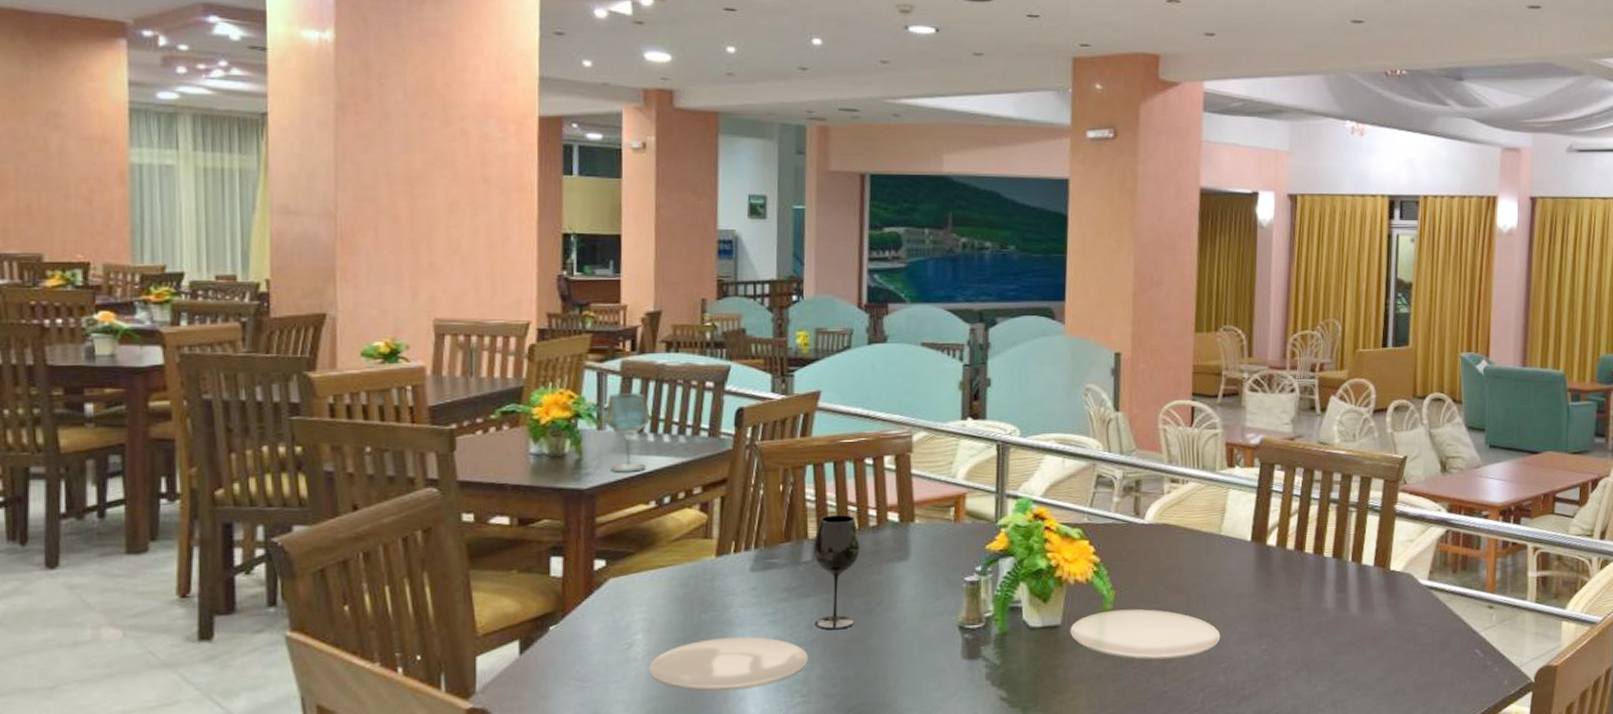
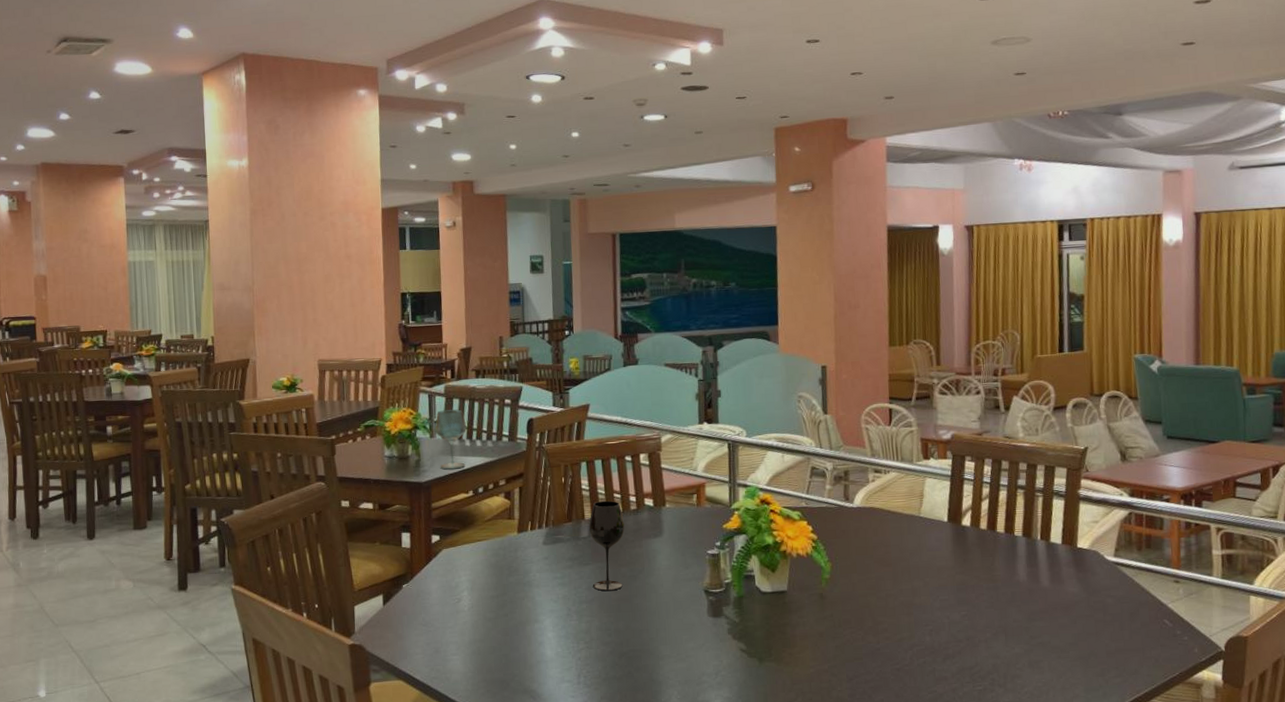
plate: present [648,636,808,692] -> none [473,595,589,637]
plate: present [1070,609,1221,660] -> none [795,578,925,622]

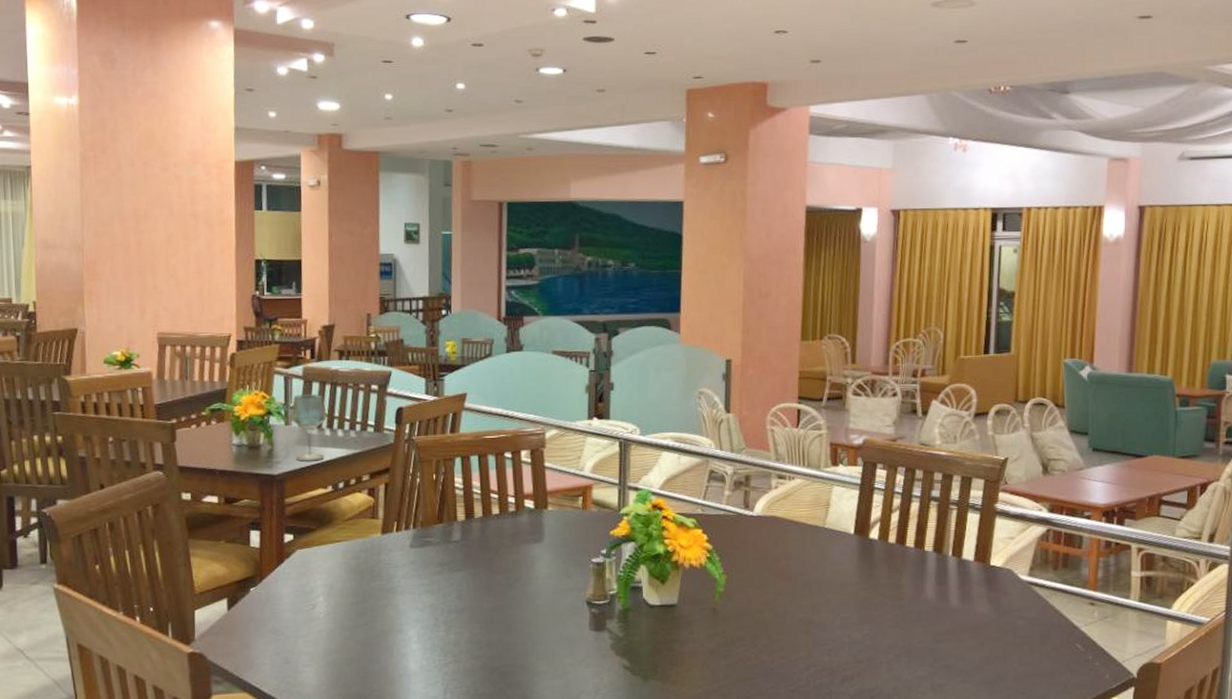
wine glass: present [589,500,625,592] -> none [462,501,501,601]

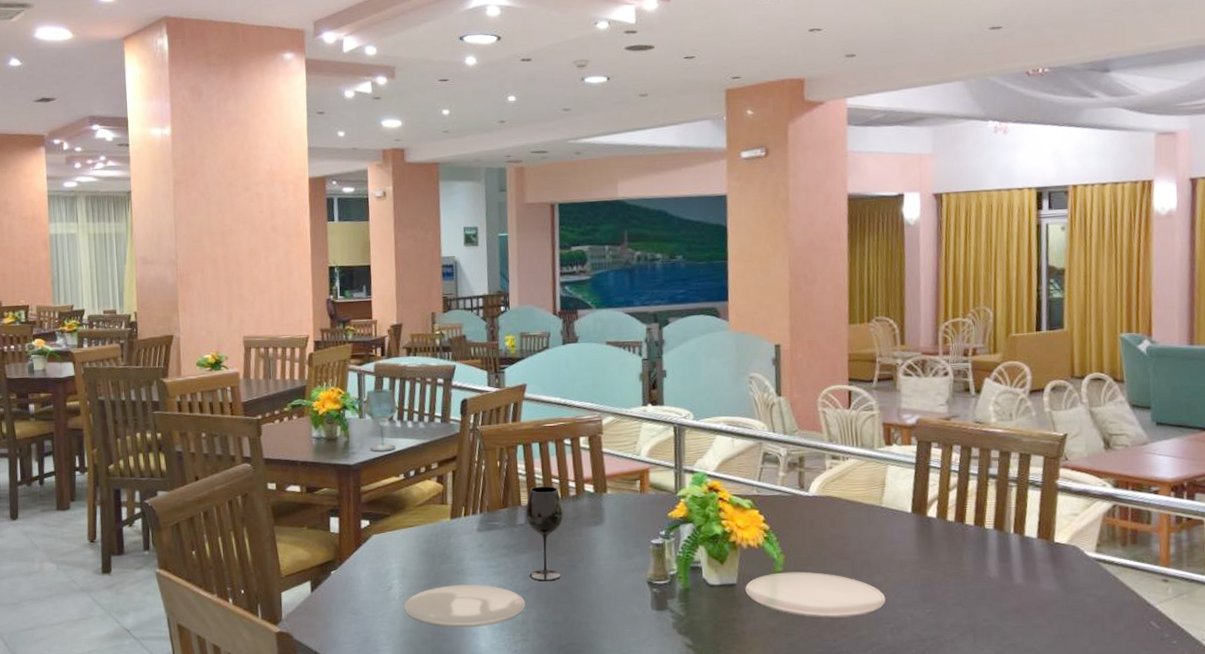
plate: none [328,603,458,649] -> present [404,584,525,628]
wine glass: none [462,501,501,601] -> present [526,486,563,582]
plate: none [685,592,825,639] -> present [745,571,886,618]

